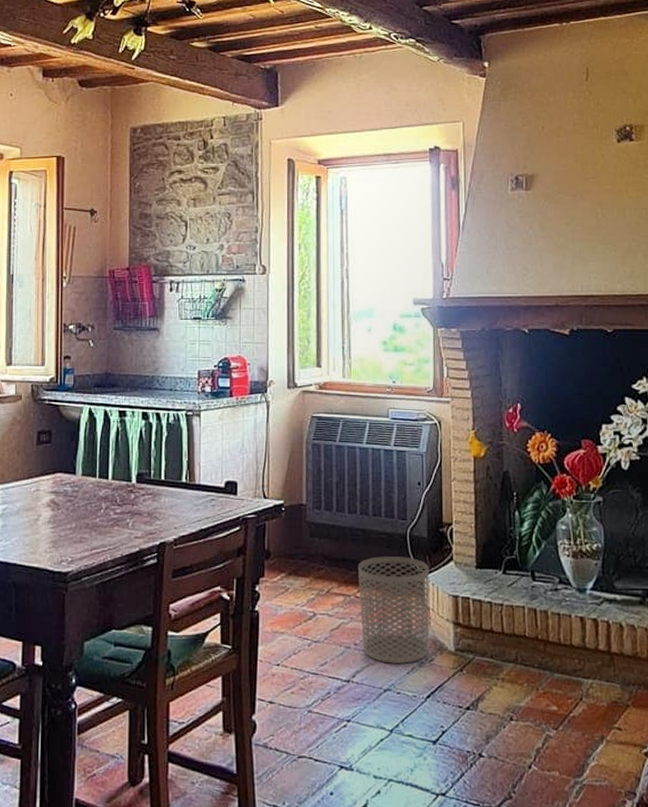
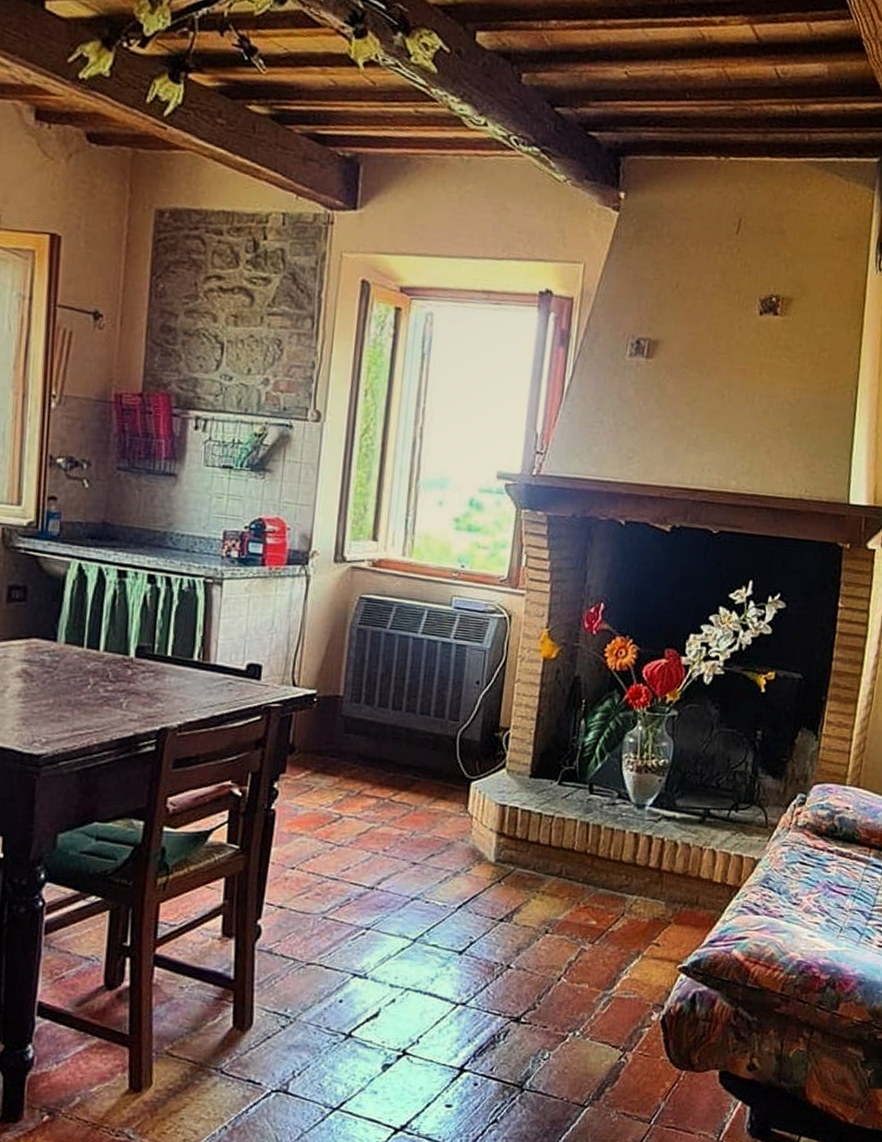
waste bin: present [358,556,430,664] -> none [393,758,478,873]

